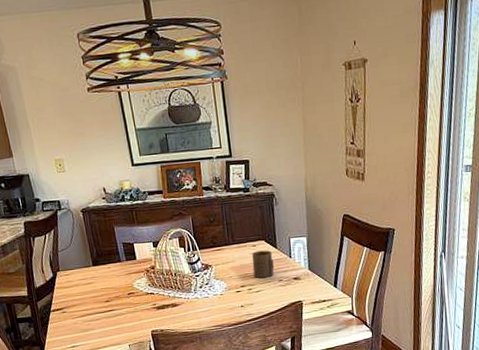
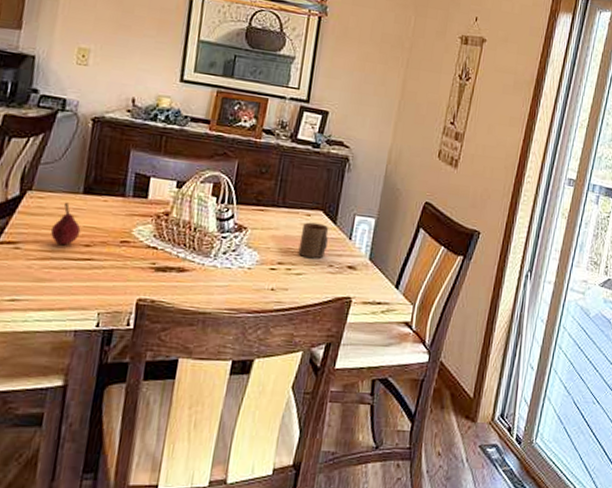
fruit: none [80,274,100,305] -> present [50,202,81,246]

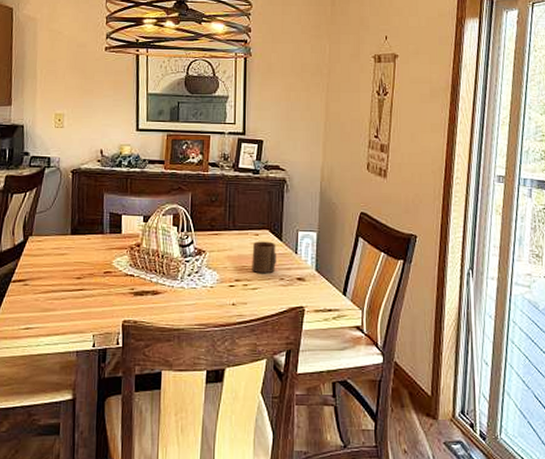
fruit: present [50,202,81,246] -> none [49,243,72,280]

